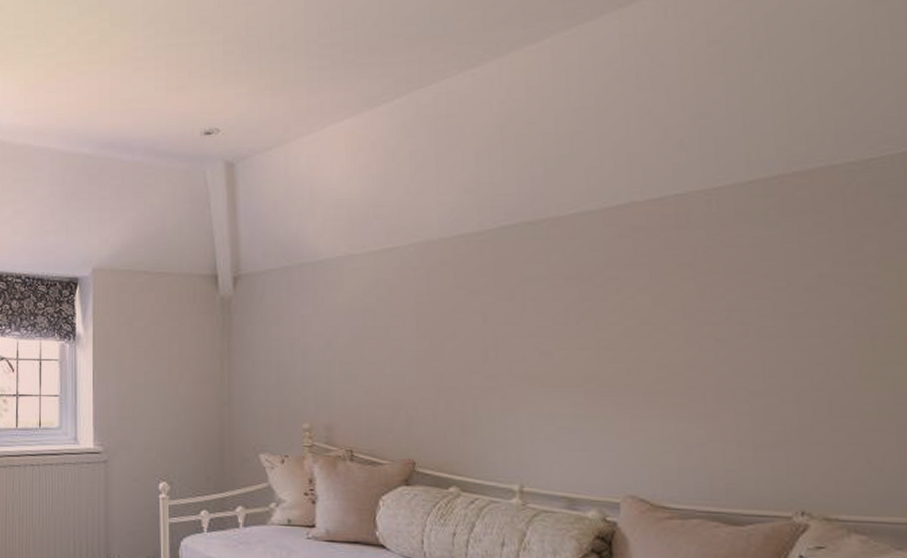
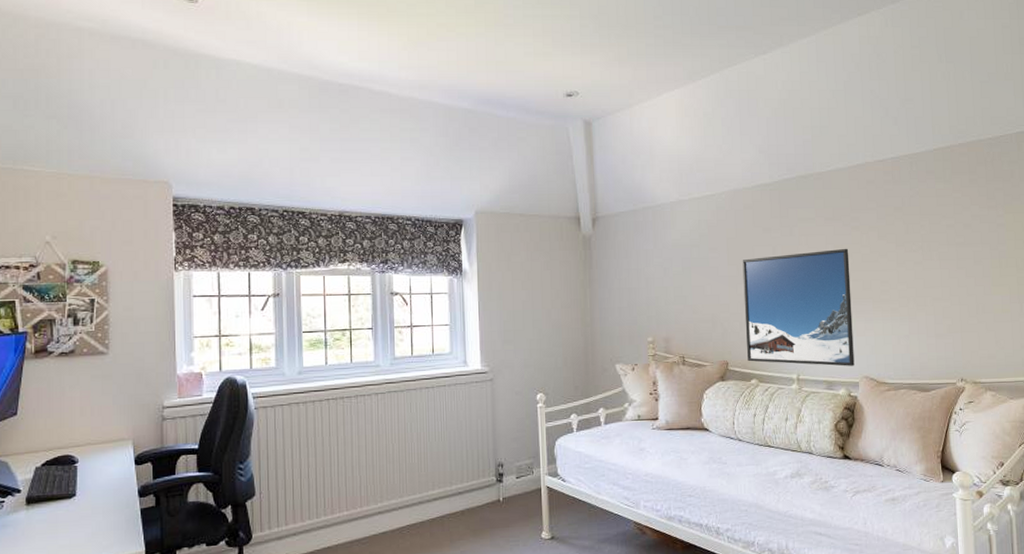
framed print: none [437,318,613,480] -> present [742,248,855,367]

